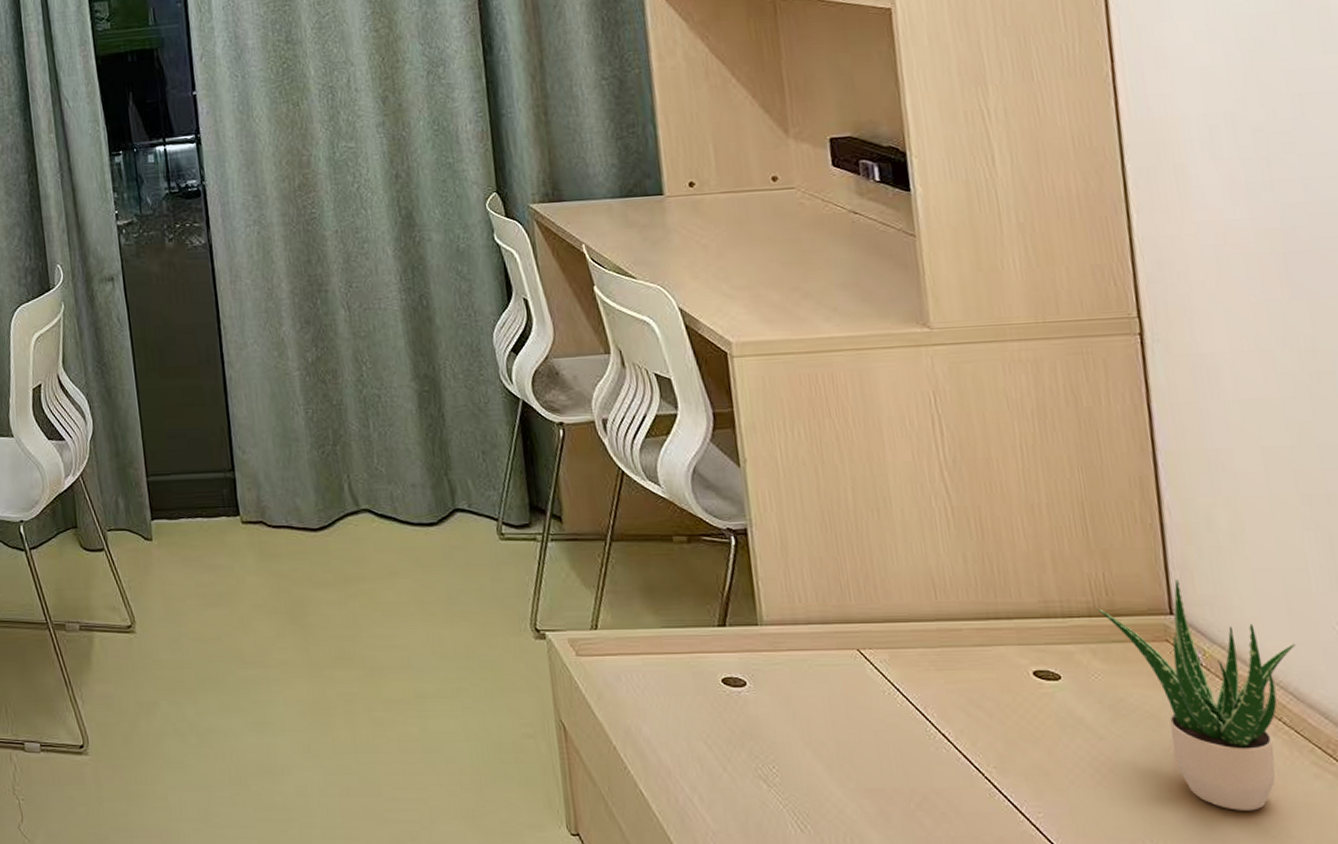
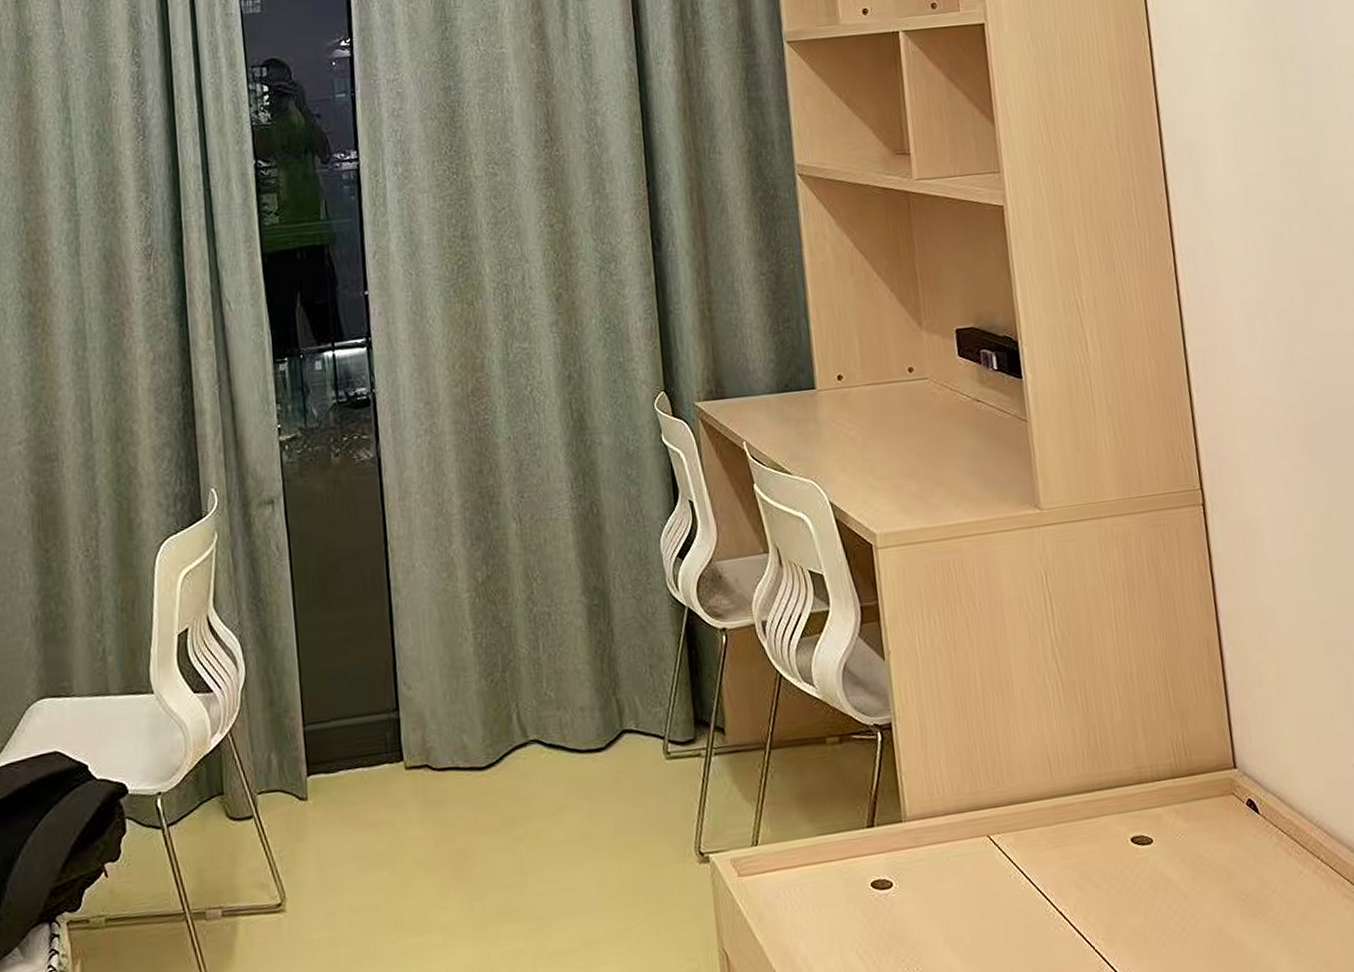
potted plant: present [1096,580,1297,811] -> none [1178,734,1328,951]

